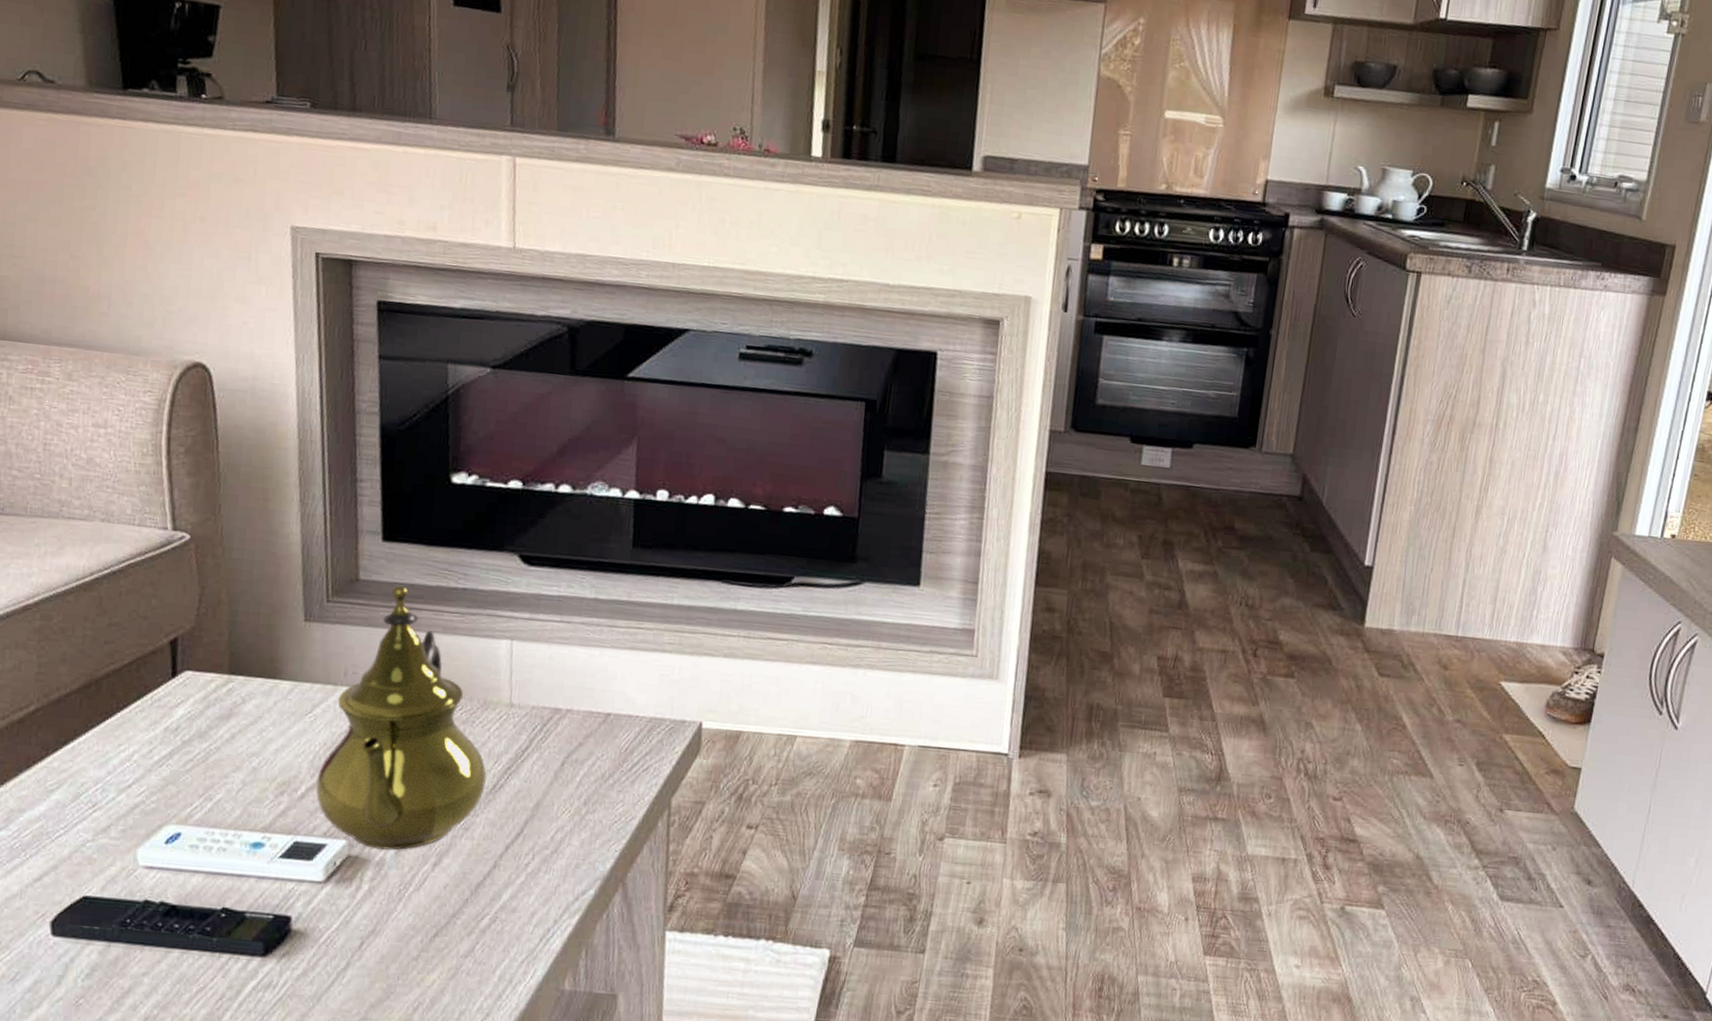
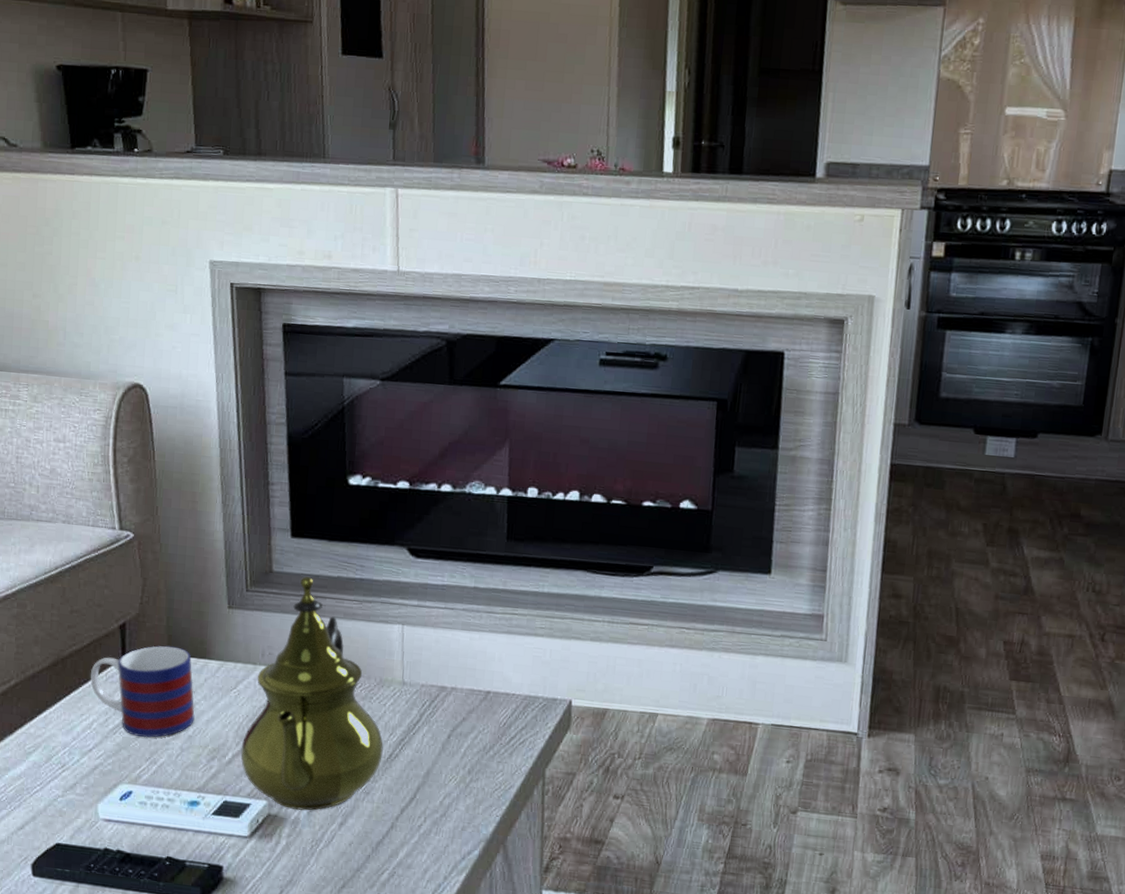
mug: none [131,663,261,771] -> present [90,645,195,738]

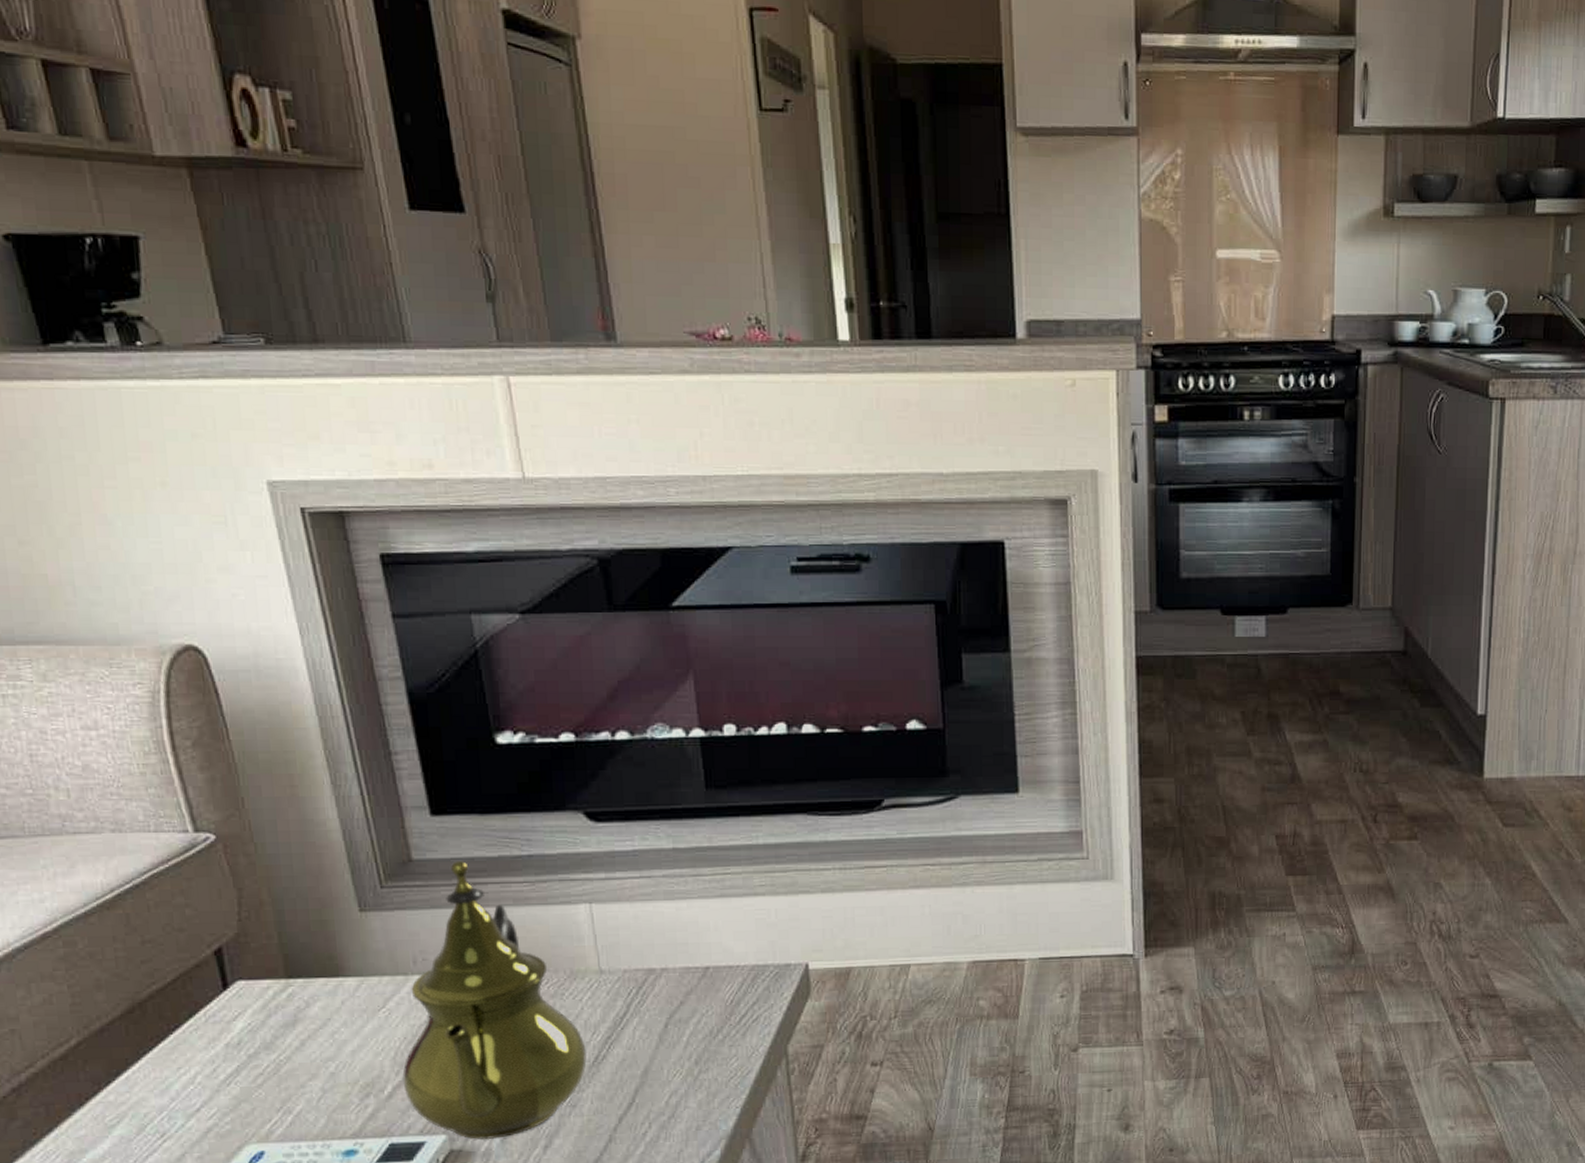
mug: present [90,645,195,738] -> none [182,967,335,1084]

